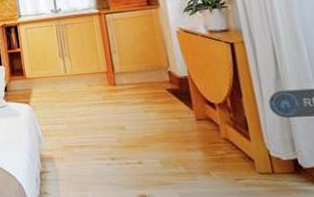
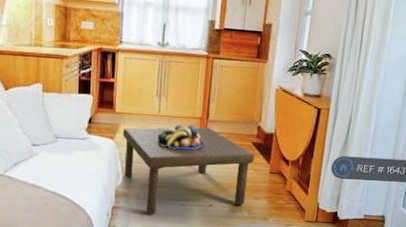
coffee table: none [36,80,177,177] -> present [122,127,255,214]
fruit bowl: none [69,79,118,107] -> present [157,124,206,150]

